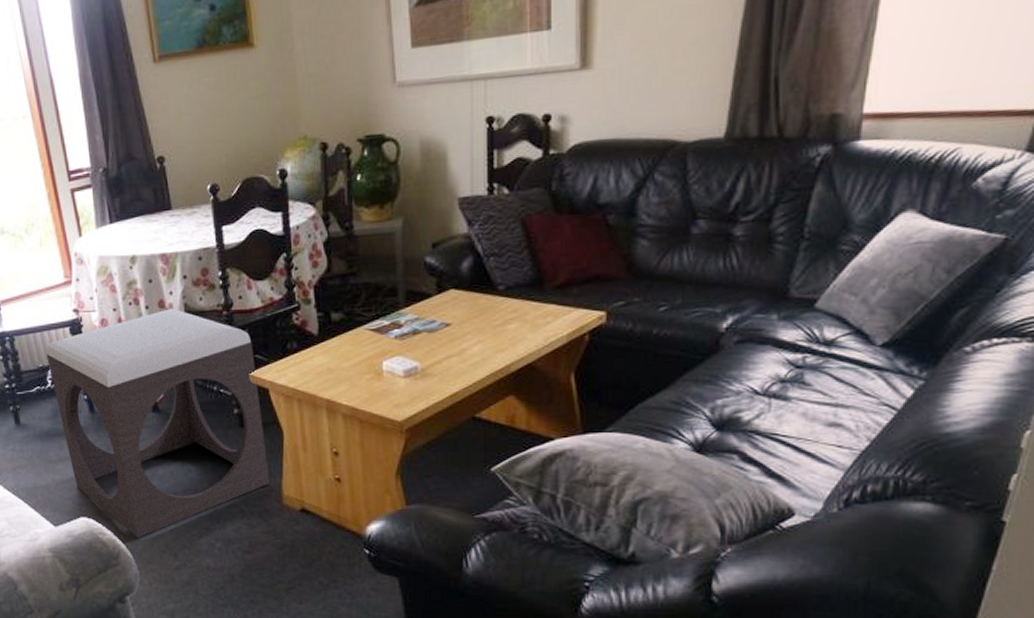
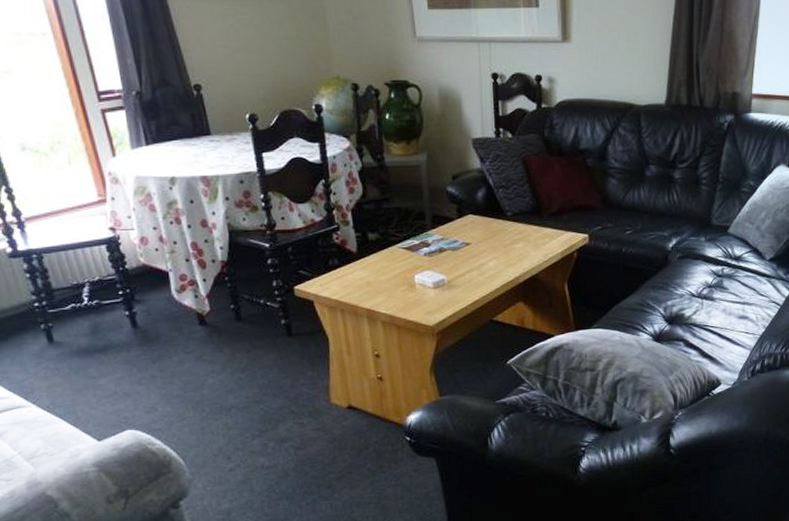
footstool: present [46,308,269,538] -> none [80,228,318,445]

